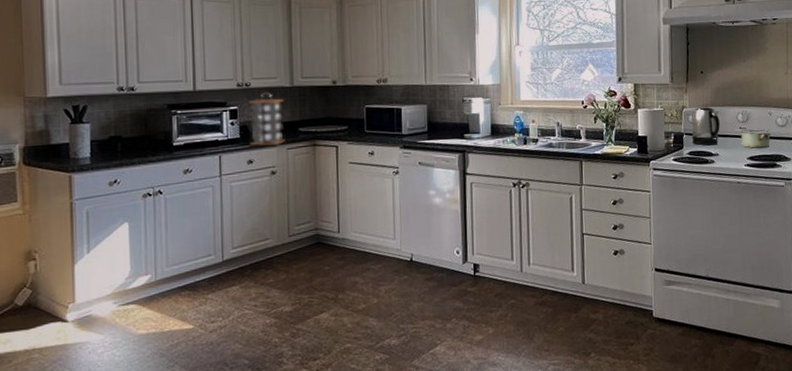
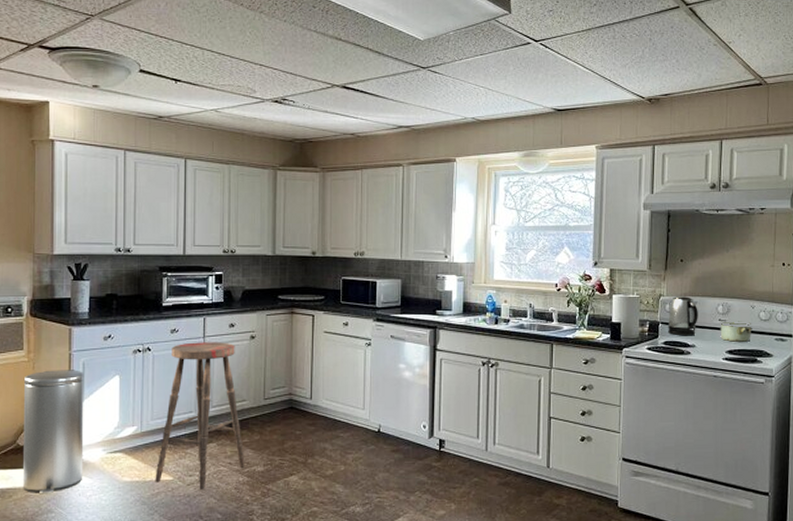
pedal bin: none [19,219,93,356] -> present [23,370,84,494]
bar stool: none [173,179,272,336] -> present [155,342,245,489]
spice rack: present [248,92,285,146] -> none [233,259,265,311]

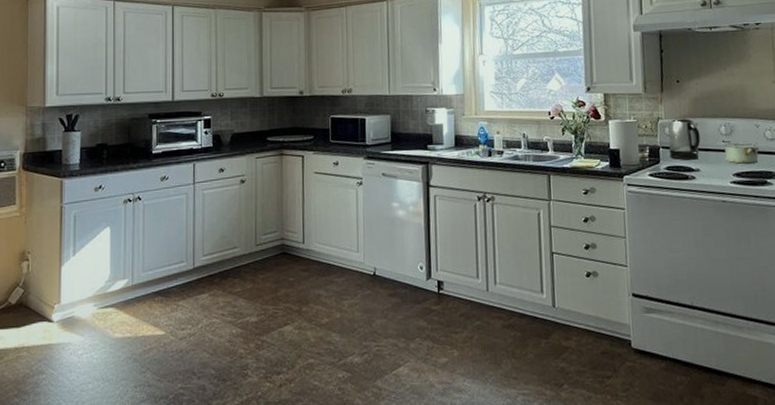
pedal bin: present [23,370,84,494] -> none [14,223,76,355]
bar stool: present [155,342,245,489] -> none [147,187,238,344]

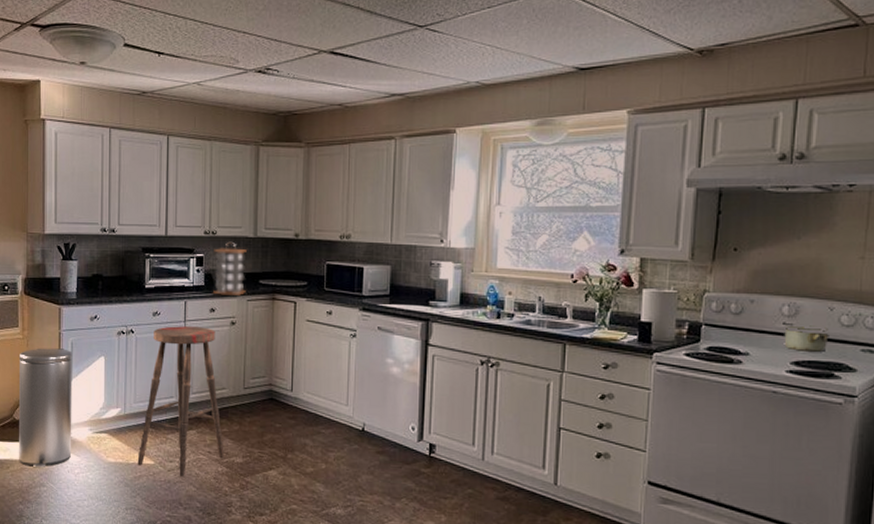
pedal bin: none [14,223,76,355] -> present [18,348,73,468]
bar stool: none [147,187,238,344] -> present [137,326,224,476]
spice rack: none [221,102,255,155] -> present [213,241,247,296]
kettle: present [668,118,701,160] -> none [713,293,755,342]

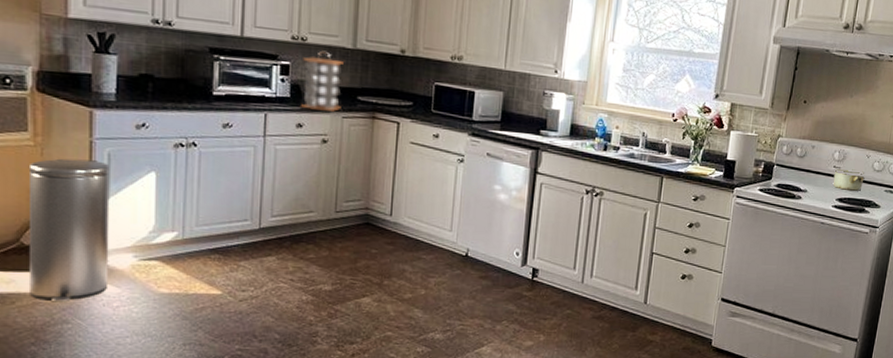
bar stool: present [137,326,224,476] -> none [199,140,310,307]

